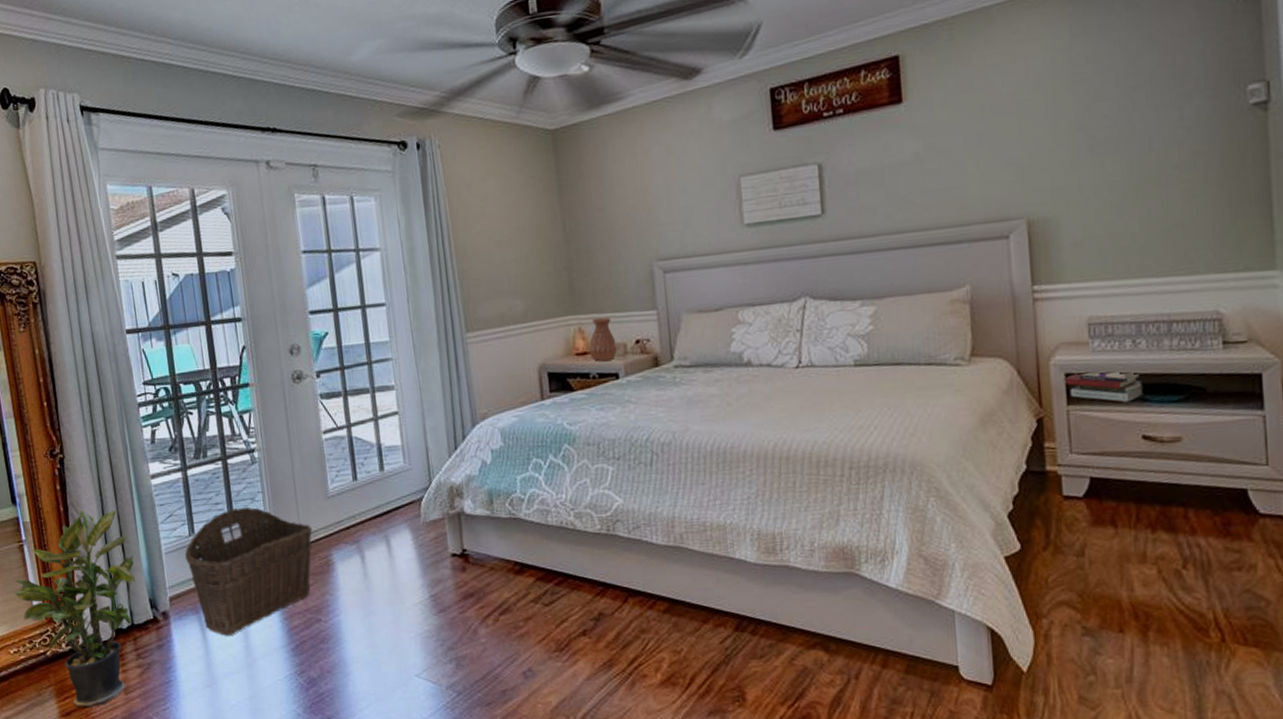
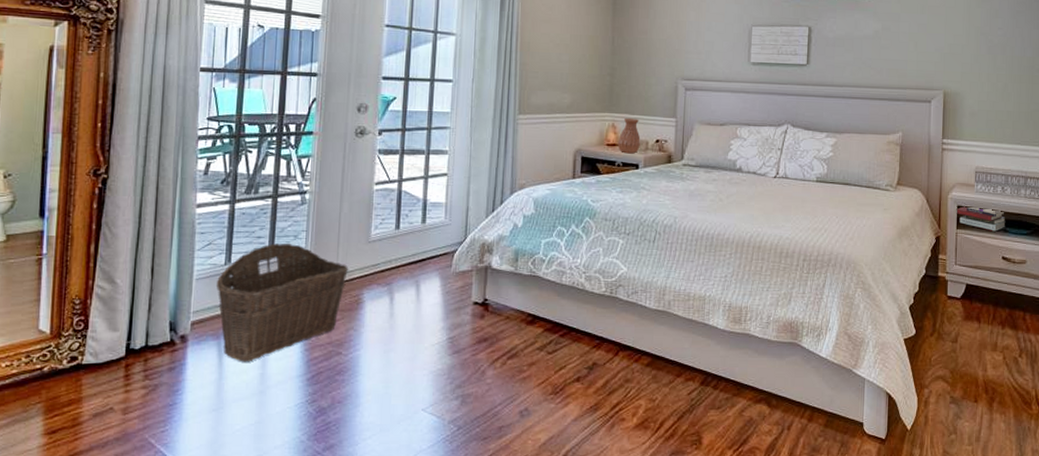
potted plant: present [14,509,136,708] -> none [20,229,162,427]

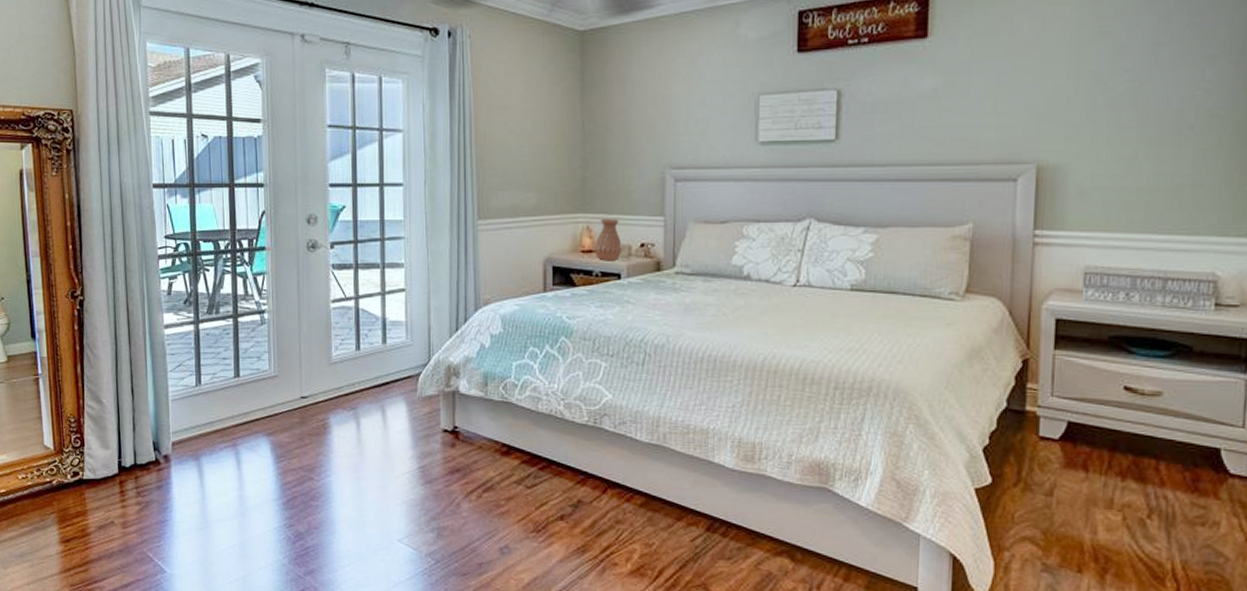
wicker basket: present [215,242,349,362] -> none [190,364,313,484]
books: present [955,205,1006,233] -> none [1052,318,1131,354]

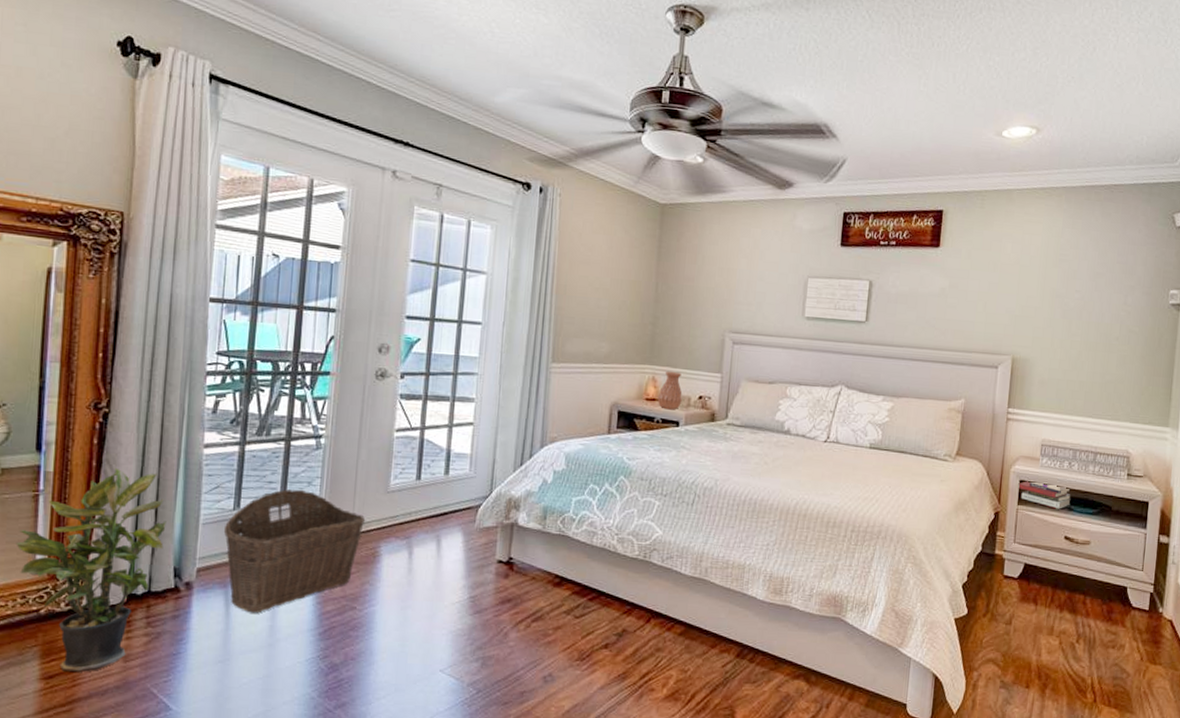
potted plant: none [27,350,142,537] -> present [16,467,167,673]
wicker basket: none [190,364,313,484] -> present [223,489,366,613]
books: none [1052,318,1131,354] -> present [1017,480,1071,510]

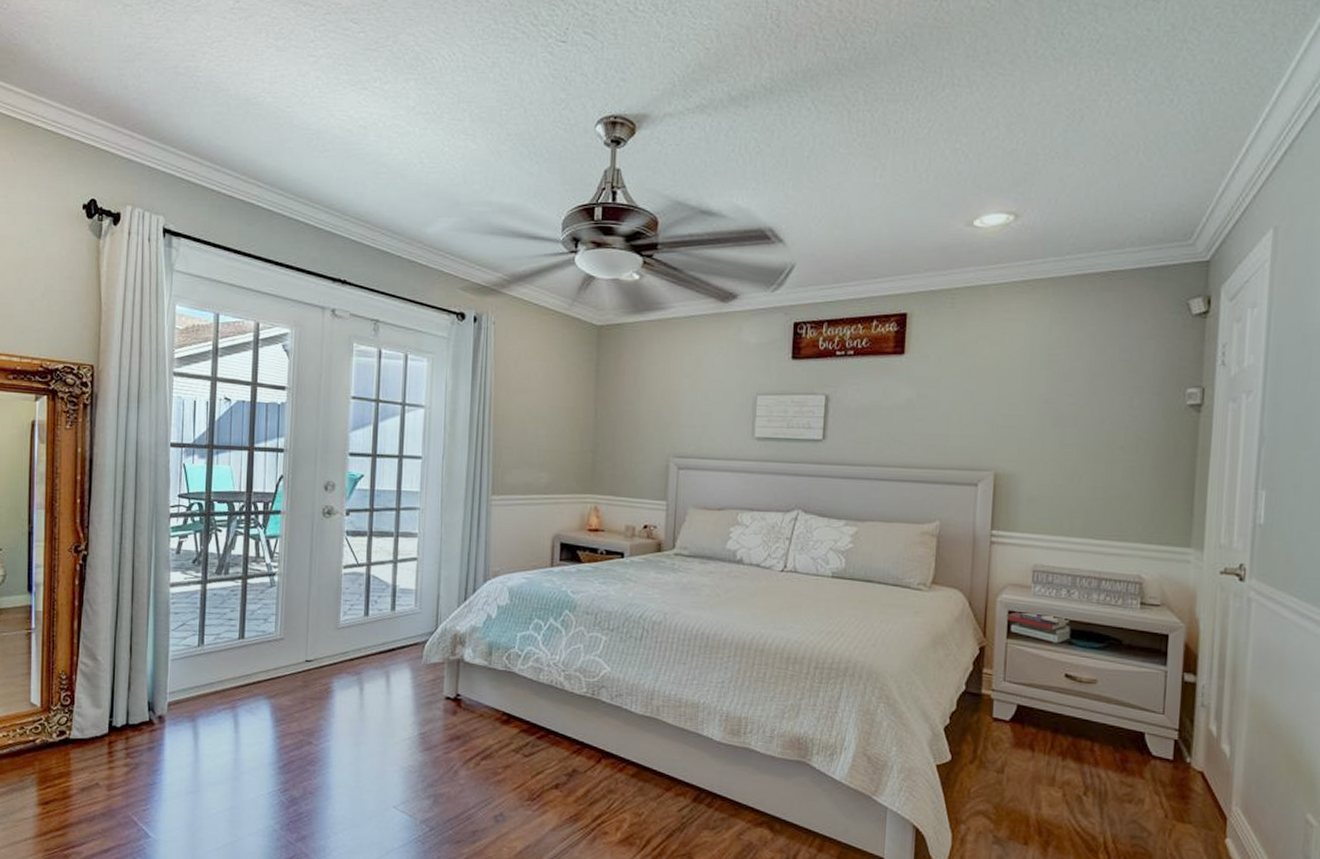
potted plant: present [16,467,167,673] -> none [14,606,140,800]
wicker basket: present [223,489,366,613] -> none [190,626,319,746]
vase: present [657,371,683,410] -> none [600,500,626,541]

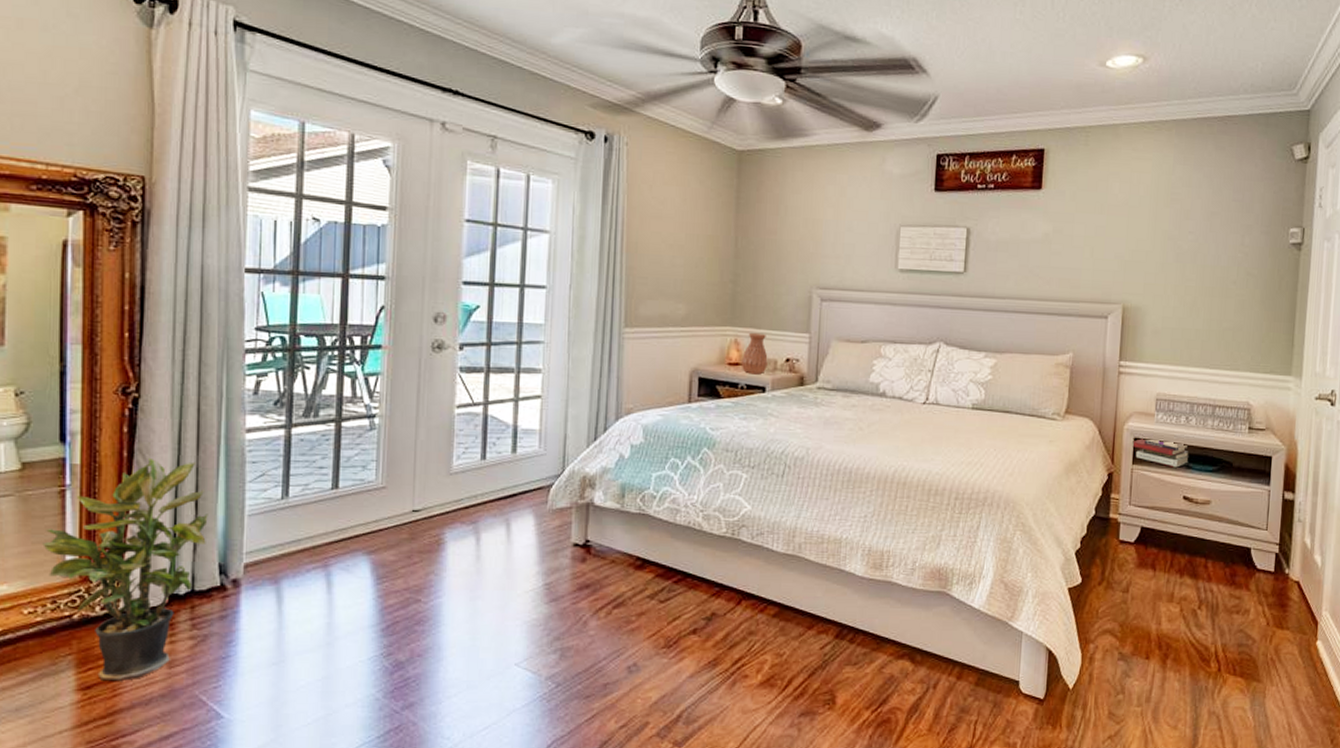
potted plant: none [14,606,140,800] -> present [42,457,208,682]
vase: none [600,500,626,541] -> present [741,332,768,375]

